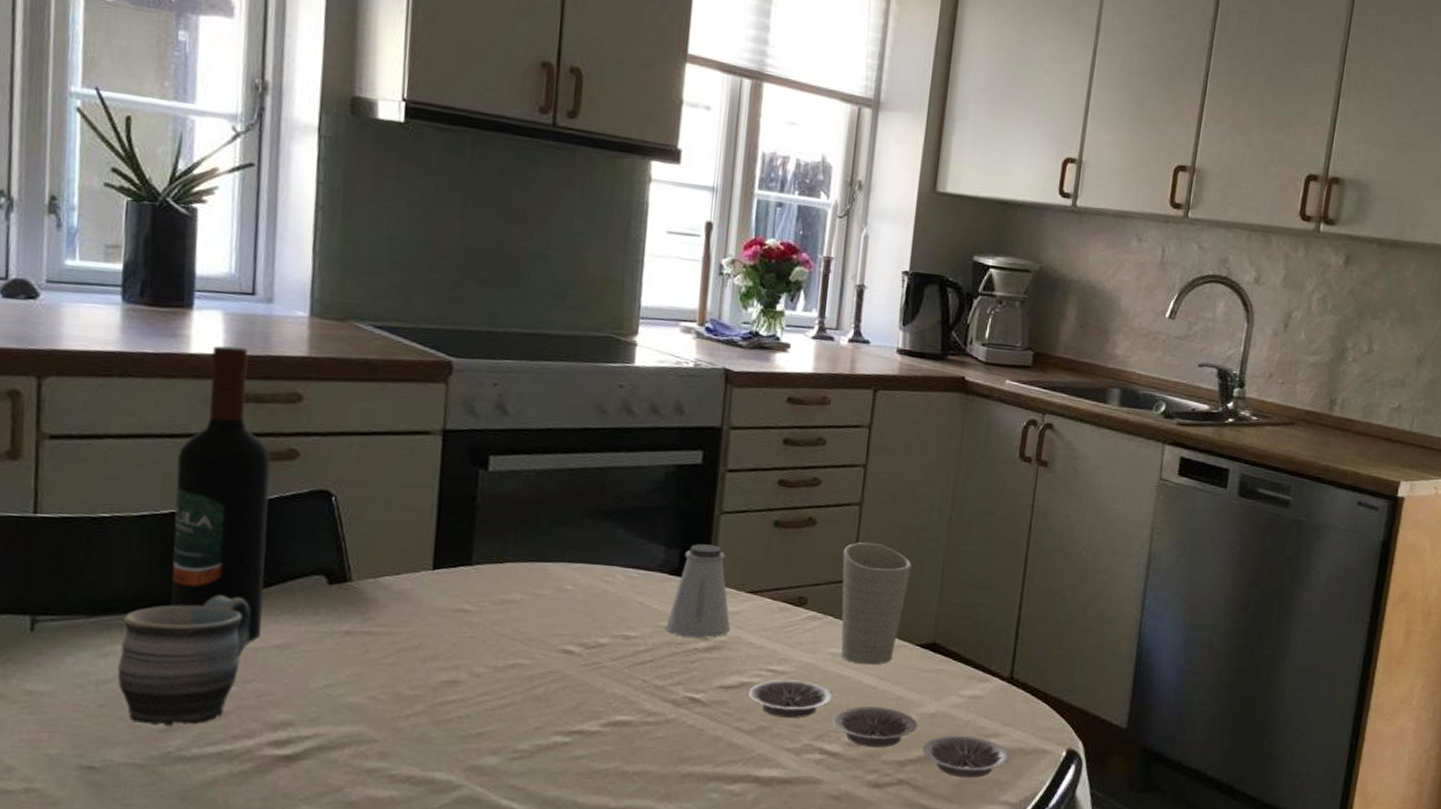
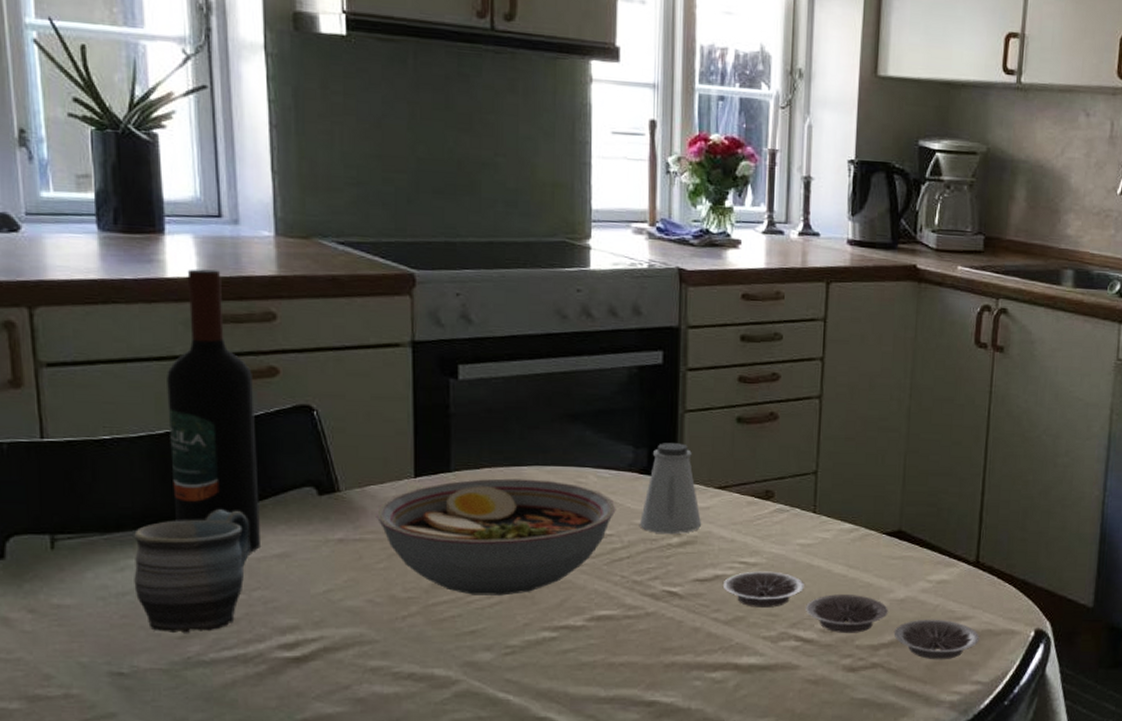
bowl: none [387,573,643,697] -> present [376,478,616,596]
cup: present [841,542,912,666] -> none [806,434,874,554]

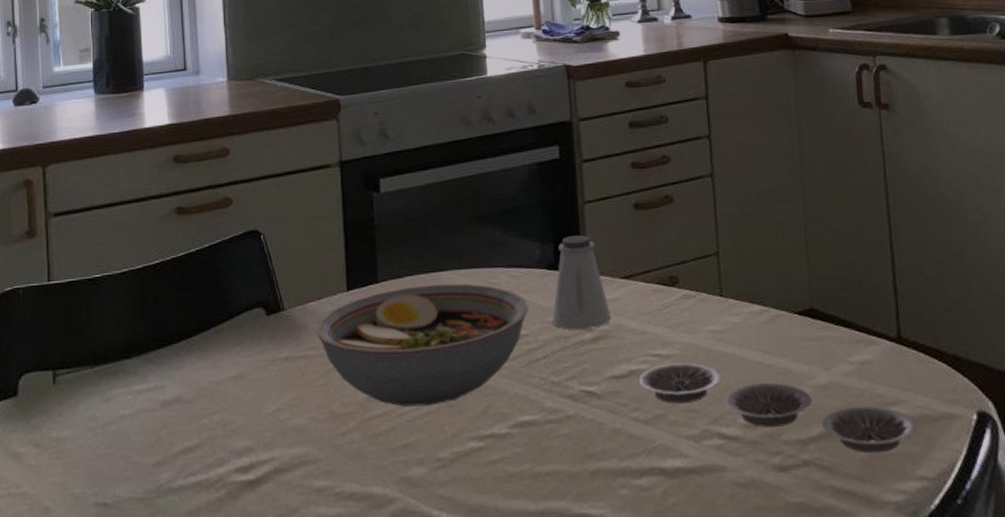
mug: present [134,509,251,634] -> none [117,336,211,461]
wine bottle: present [167,269,260,553] -> none [144,116,219,376]

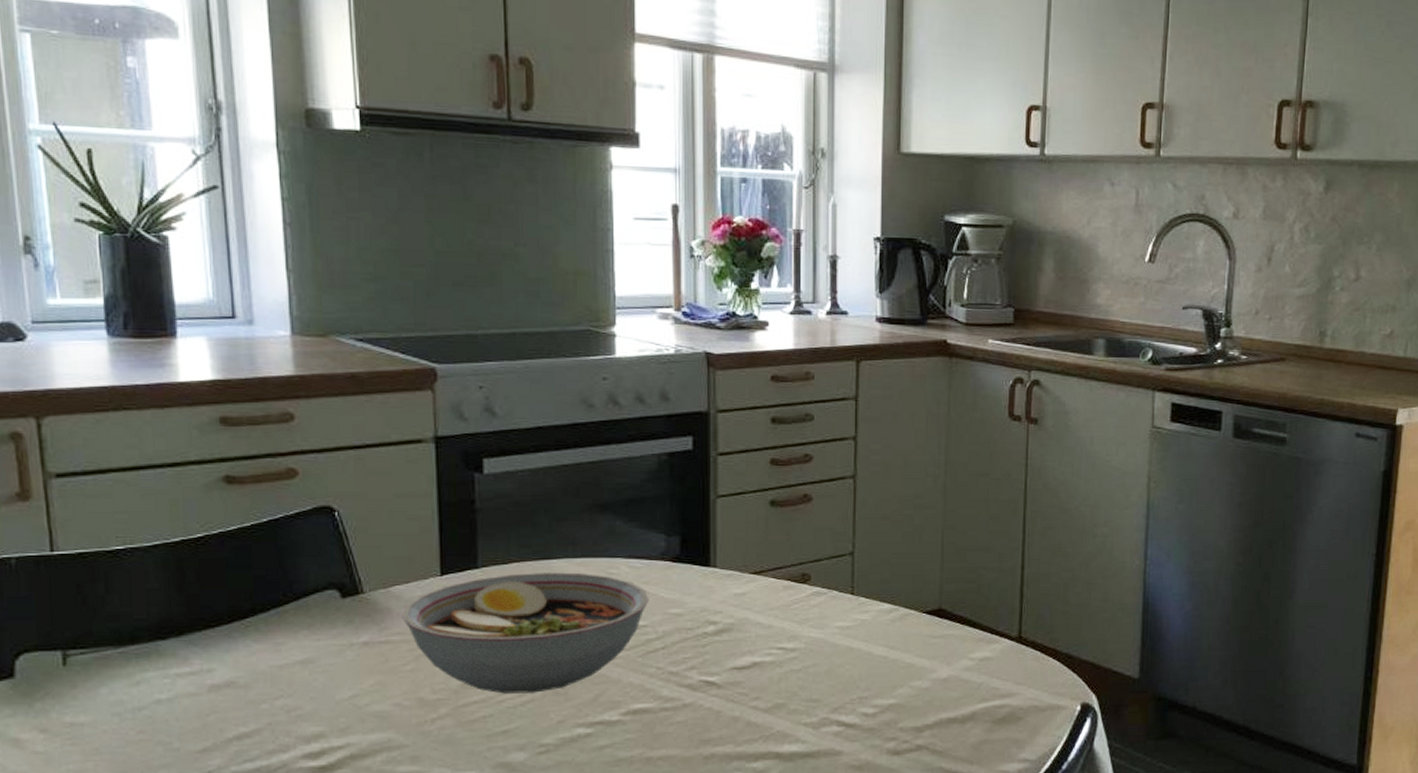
saltshaker: present [551,235,612,331] -> none [673,529,738,623]
plate: present [638,362,917,454] -> none [761,656,1025,740]

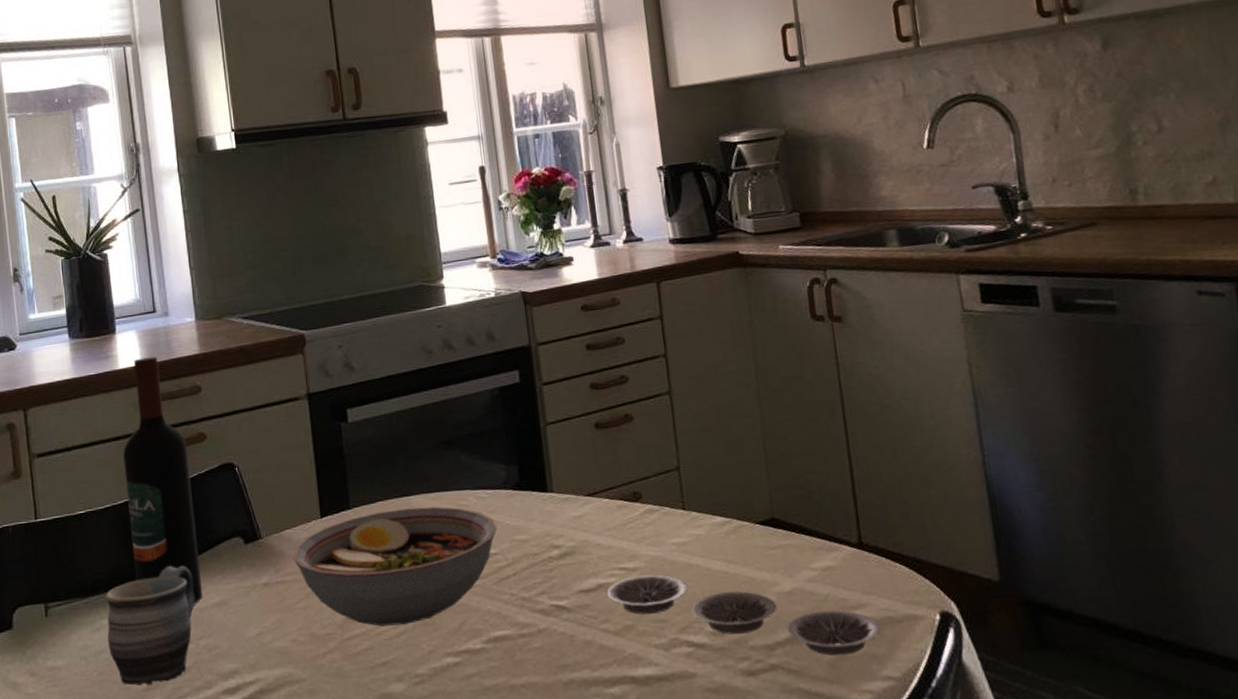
mug: none [150,617,272,748] -> present [106,566,195,686]
wine bottle: none [181,371,282,660] -> present [123,356,202,604]
plate: none [761,656,1025,740] -> present [606,574,881,656]

